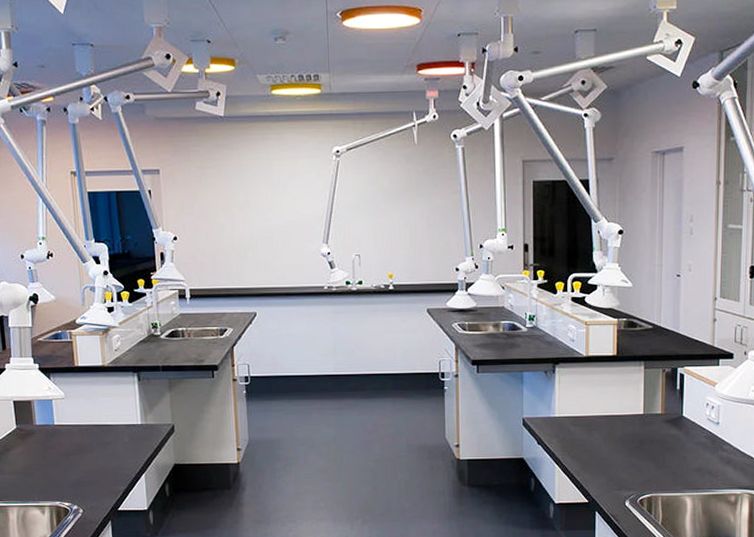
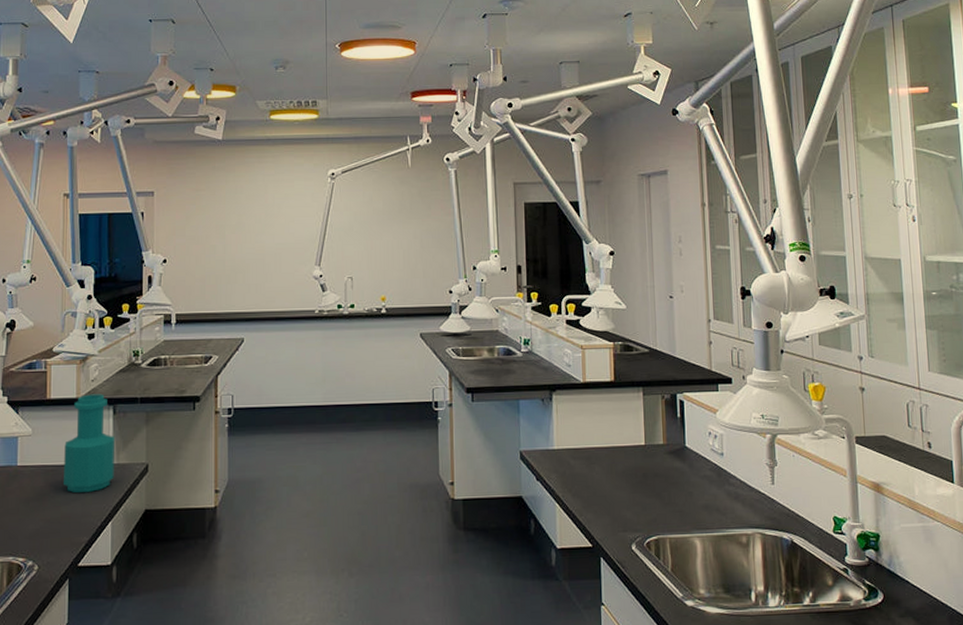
bottle: none [95,362,144,448] -> present [64,394,115,492]

